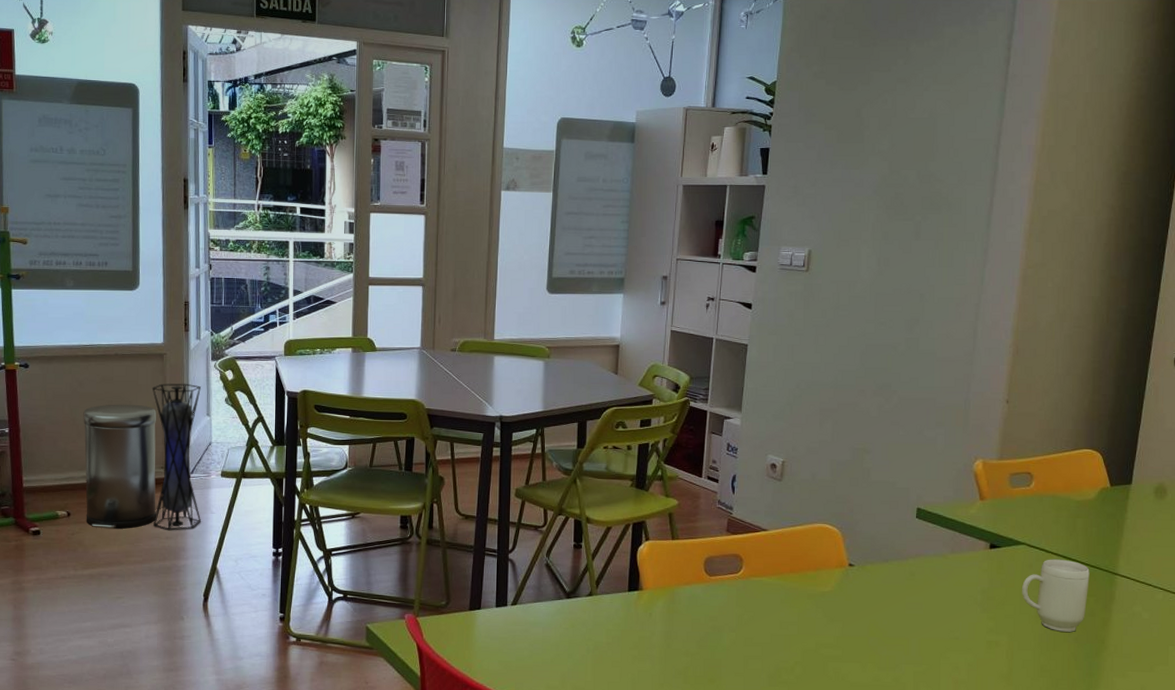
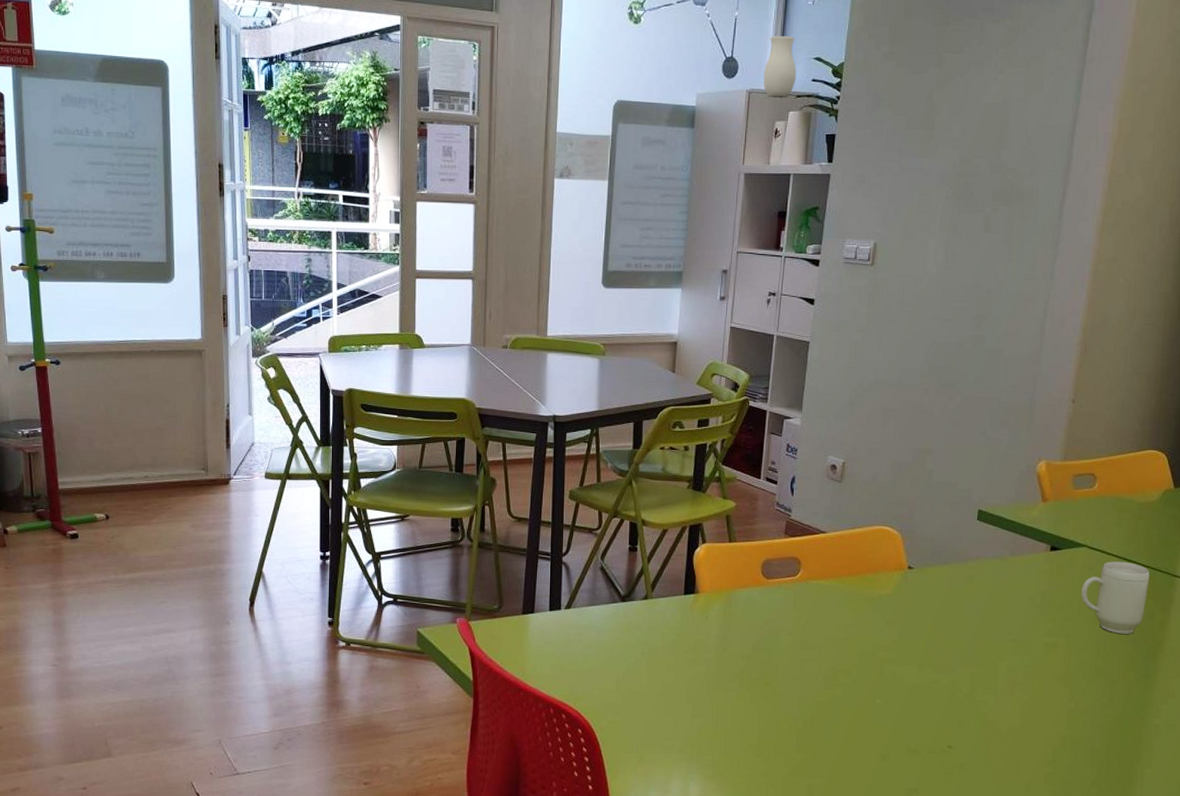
pedal bin: present [83,404,156,529] -> none [119,403,198,532]
lantern: present [152,383,201,531] -> none [190,381,245,534]
vase: none [699,56,731,115] -> present [763,35,797,99]

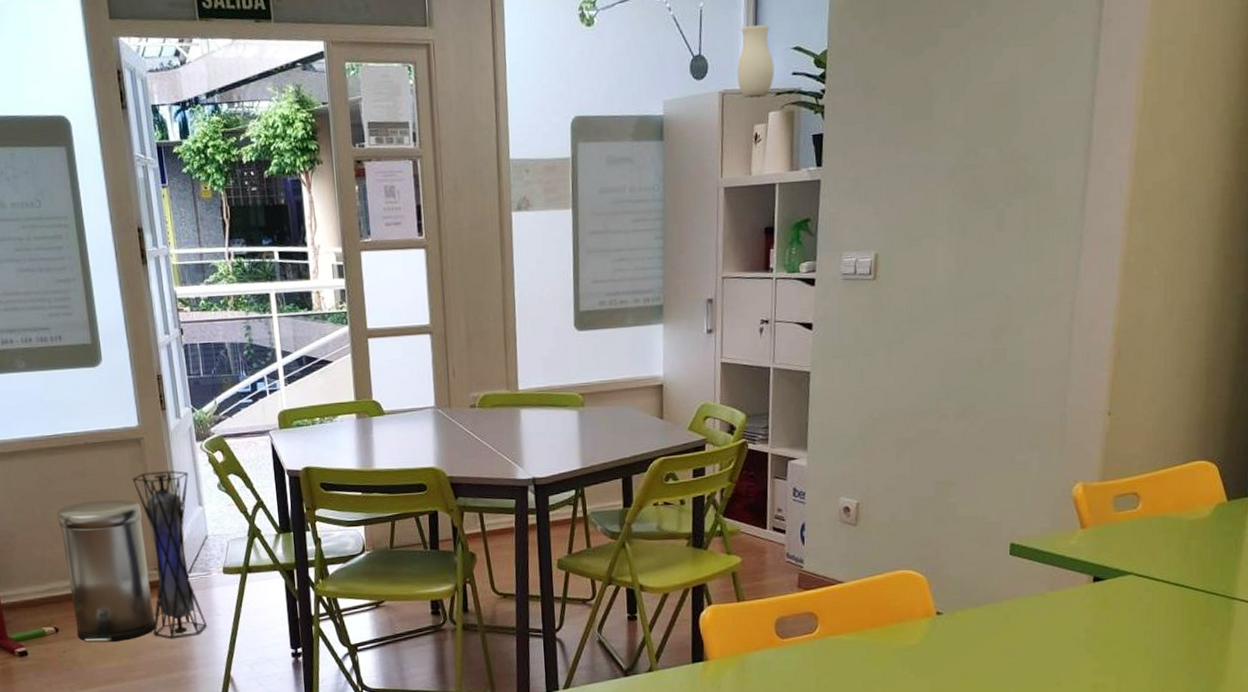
pedal bin: none [119,403,198,532] -> present [57,499,156,643]
lantern: none [190,381,245,534] -> present [132,470,207,639]
mug: present [1081,561,1150,635] -> none [1130,587,1205,668]

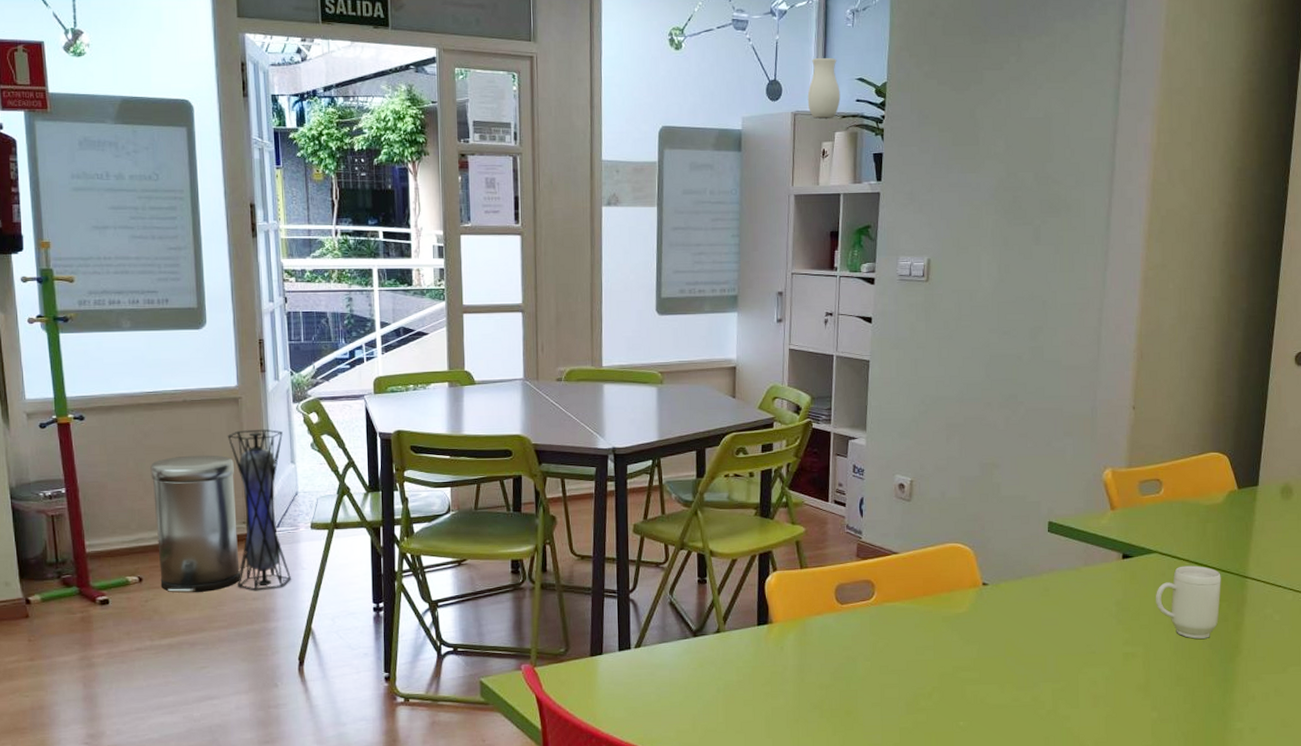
mug: none [1130,587,1205,668] -> present [1156,565,1221,640]

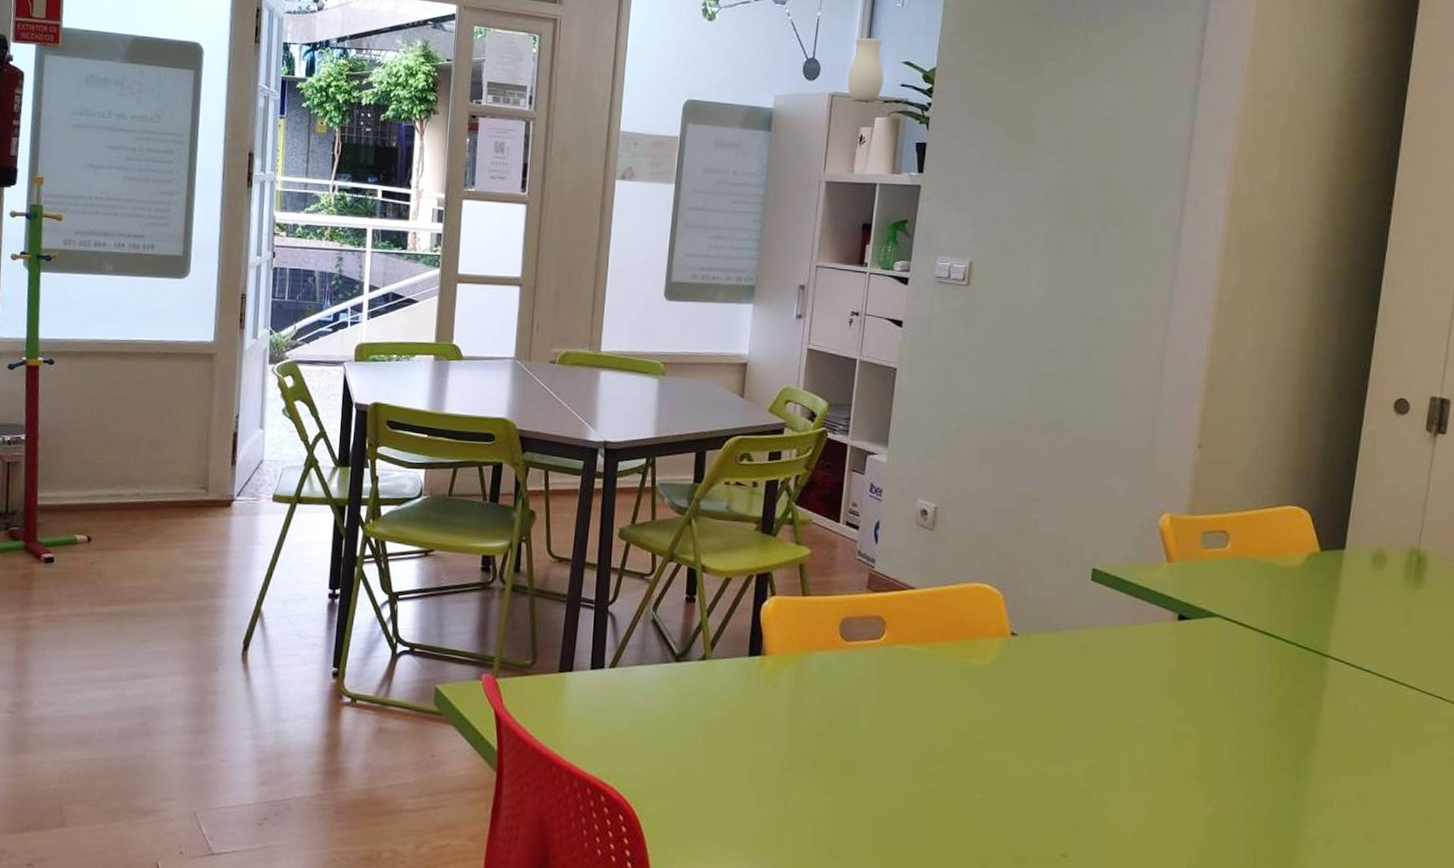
pedal bin: present [150,455,240,593] -> none [109,410,201,559]
lantern: present [227,428,291,591] -> none [189,388,255,564]
mug: present [1156,565,1221,640] -> none [1216,635,1296,726]

